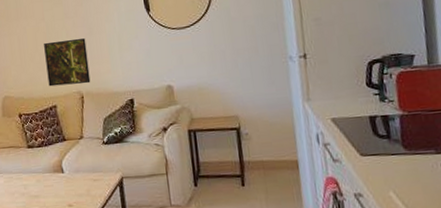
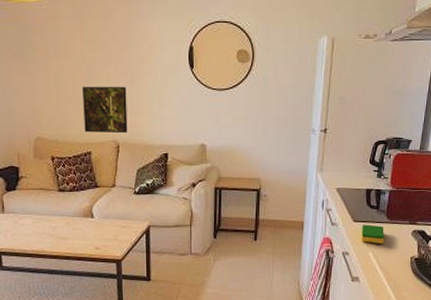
dish sponge: none [372,158,406,181] -> present [361,224,384,244]

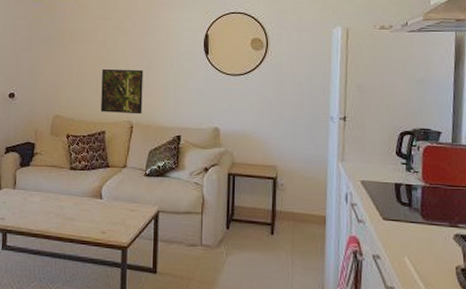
dish sponge: present [361,224,384,244] -> none [393,224,421,248]

